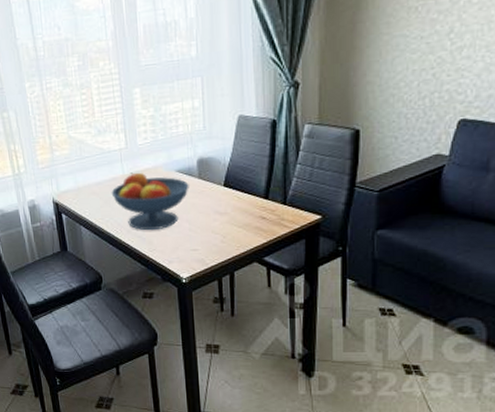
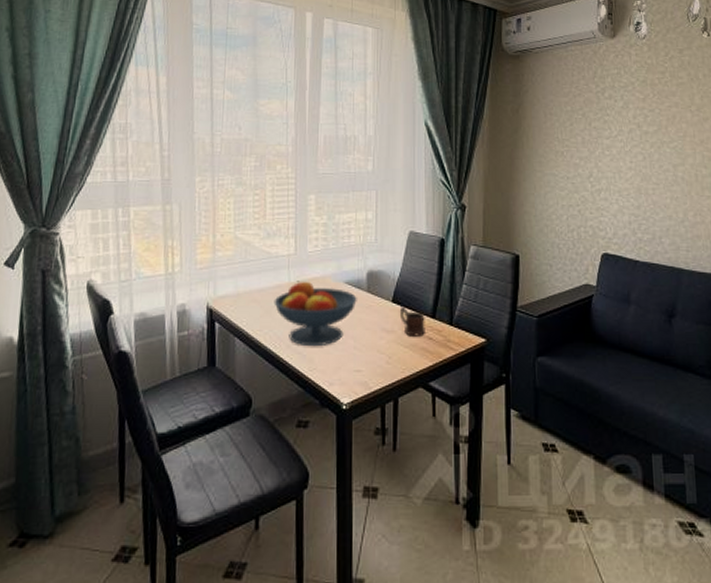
mug: none [231,188,258,217] -> present [399,305,425,337]

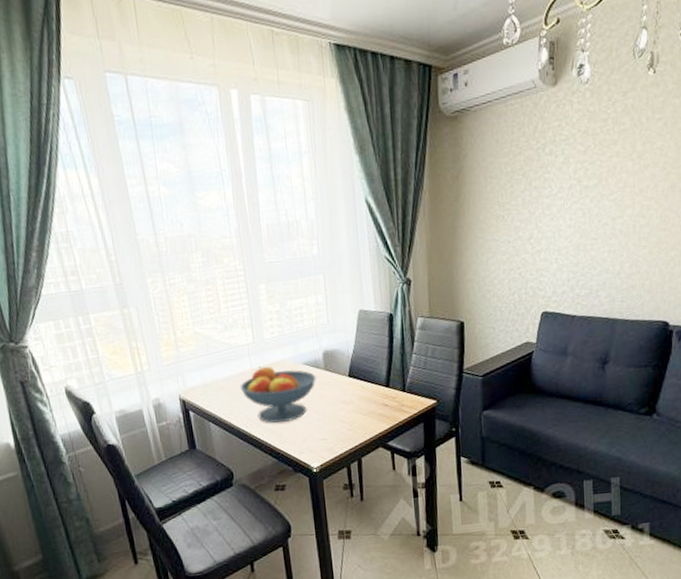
mug: present [399,305,425,337] -> none [356,378,381,405]

